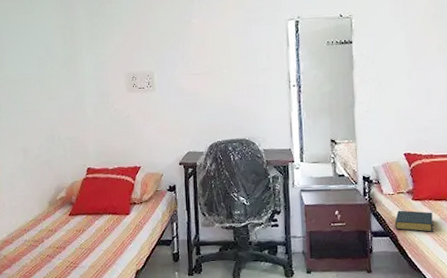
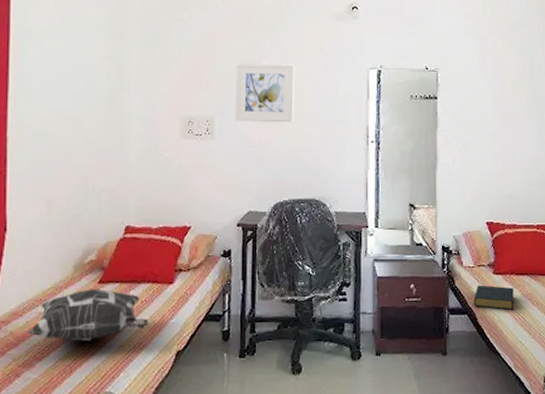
decorative pillow: none [17,220,112,263] -> present [28,288,149,341]
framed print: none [169,21,223,75] -> present [234,63,295,123]

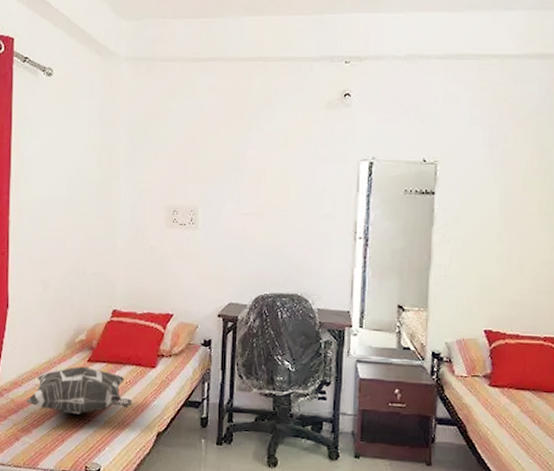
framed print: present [234,63,295,123] -> none [218,153,282,215]
hardback book: present [474,285,514,310] -> none [464,396,512,426]

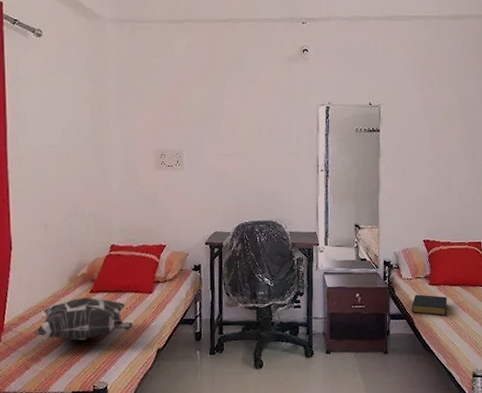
hardback book: none [464,396,512,426] -> present [411,294,447,316]

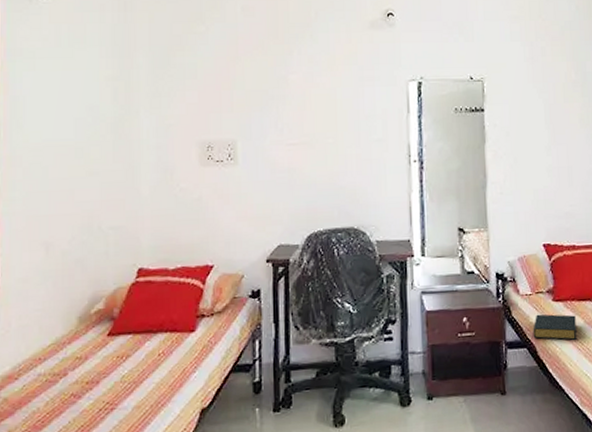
decorative pillow: present [34,297,134,340] -> none [25,342,168,405]

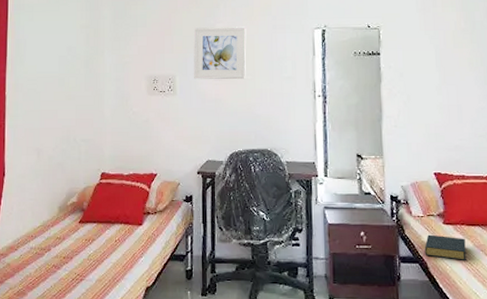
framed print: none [259,78,327,145] -> present [193,27,247,80]

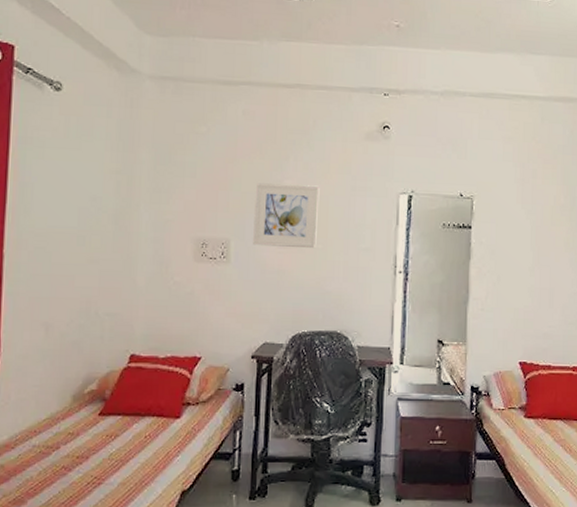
hardback book: present [424,234,466,260] -> none [502,429,546,456]

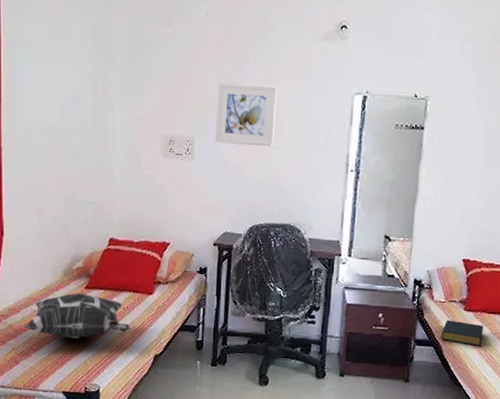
decorative pillow: none [20,421,153,477] -> present [24,293,130,339]
hardback book: none [502,429,546,456] -> present [441,320,484,346]

